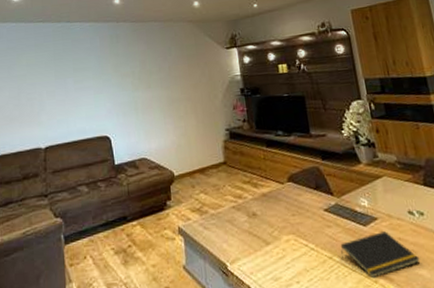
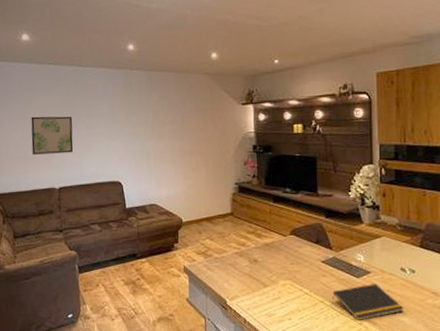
wall art: none [18,71,61,114] -> present [31,116,74,155]

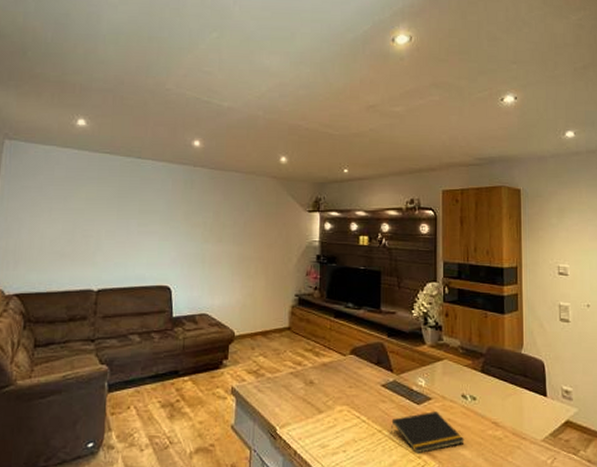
wall art: present [31,116,74,155] -> none [71,208,124,251]

